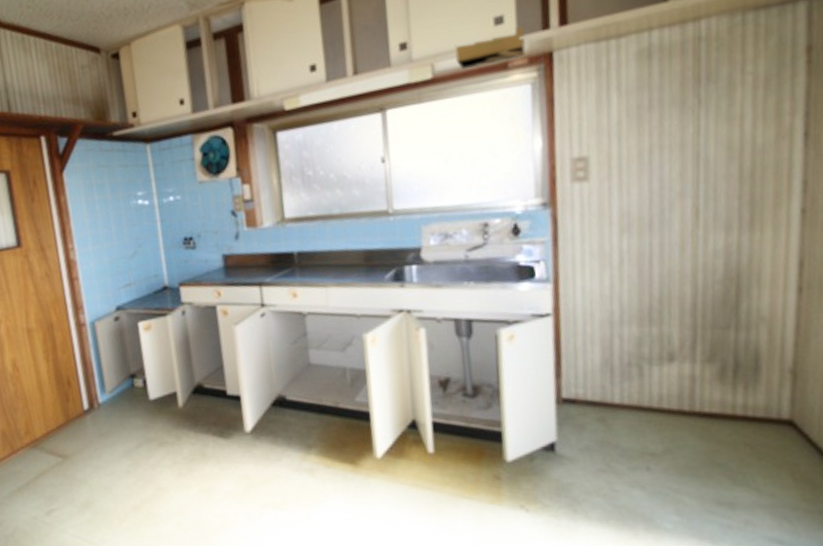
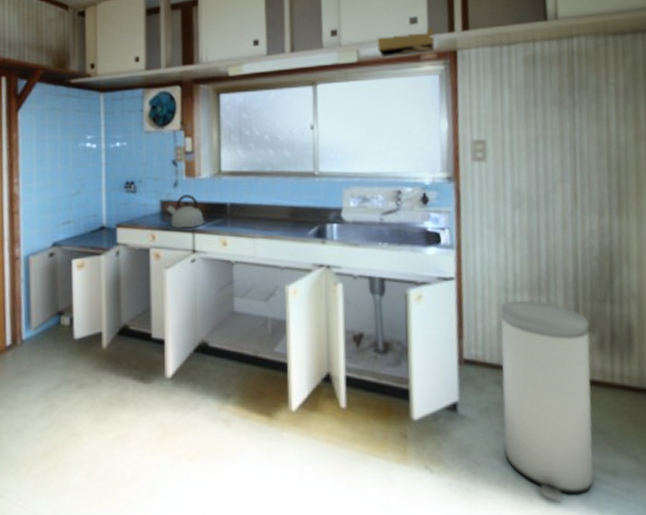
kettle: none [230,246,272,283] -> present [167,195,205,229]
pedal bin: none [604,332,710,536] -> present [500,300,595,503]

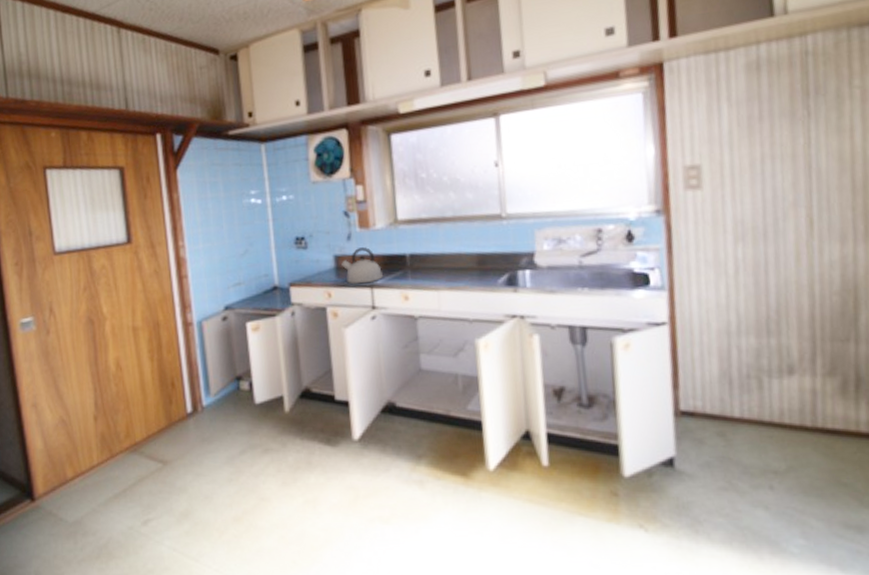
box: present [377,28,435,58] -> none [567,38,637,78]
pedal bin: present [500,300,595,503] -> none [721,343,837,561]

